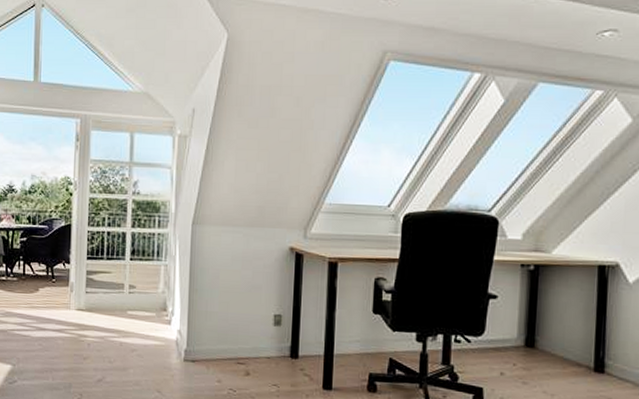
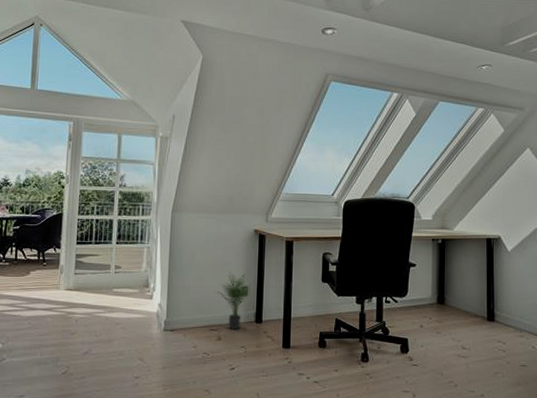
potted plant: none [245,297,284,365] -> present [217,272,250,330]

